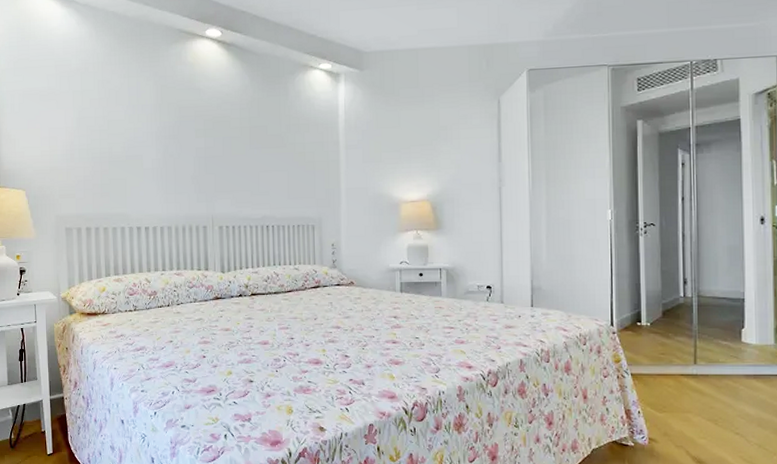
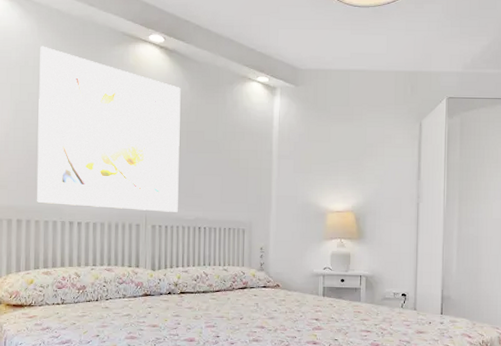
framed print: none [99,50,245,212] -> present [36,46,181,212]

